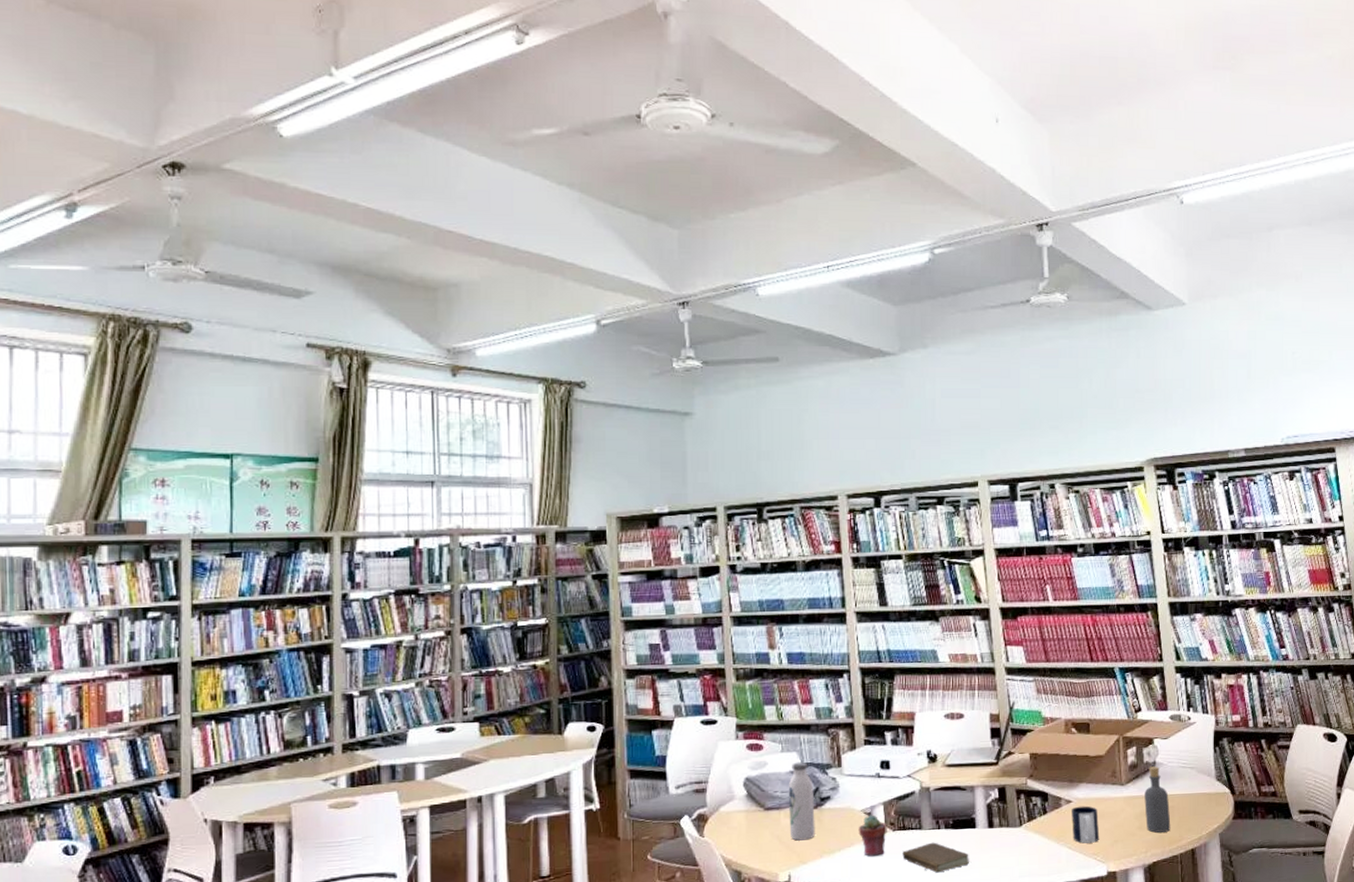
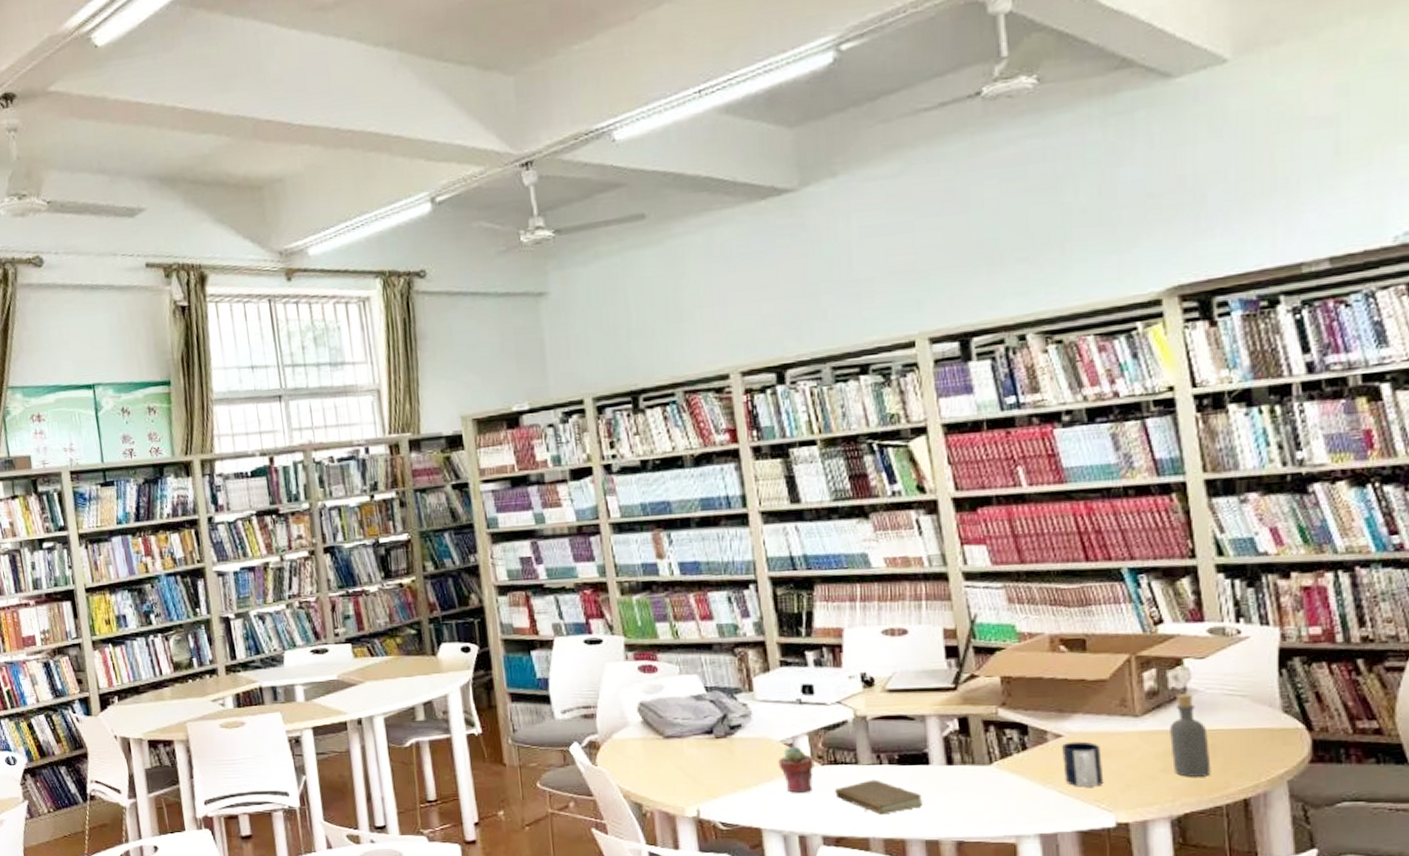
water bottle: present [788,761,815,841] -> none [690,685,726,773]

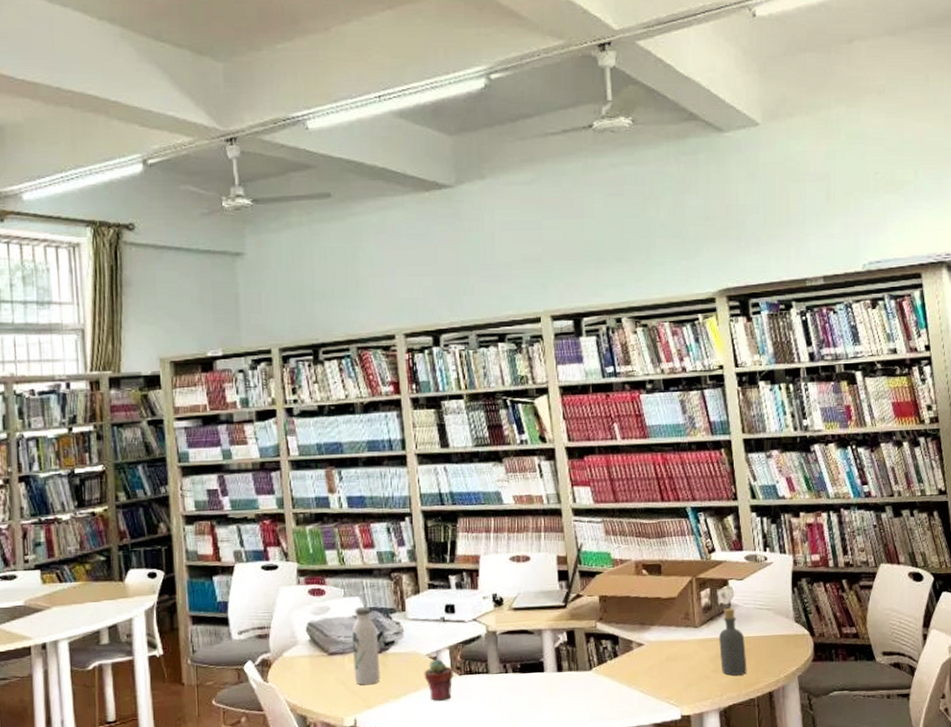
water bottle: none [690,685,726,773] -> present [351,606,380,686]
book: present [835,779,924,815] -> none [469,686,539,717]
mug: present [1062,741,1104,787] -> none [643,648,673,687]

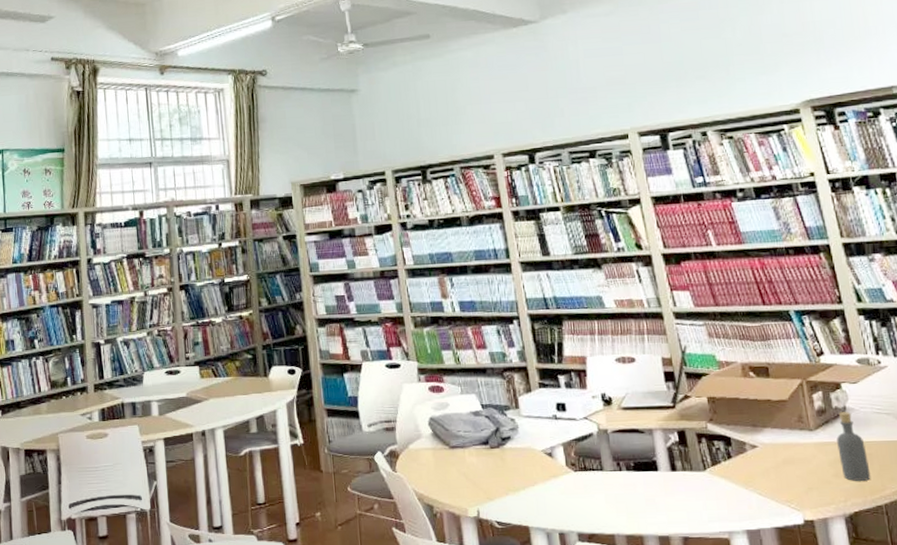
water bottle: present [351,606,380,686] -> none [470,403,499,478]
potted succulent: present [424,659,454,701] -> none [540,455,569,495]

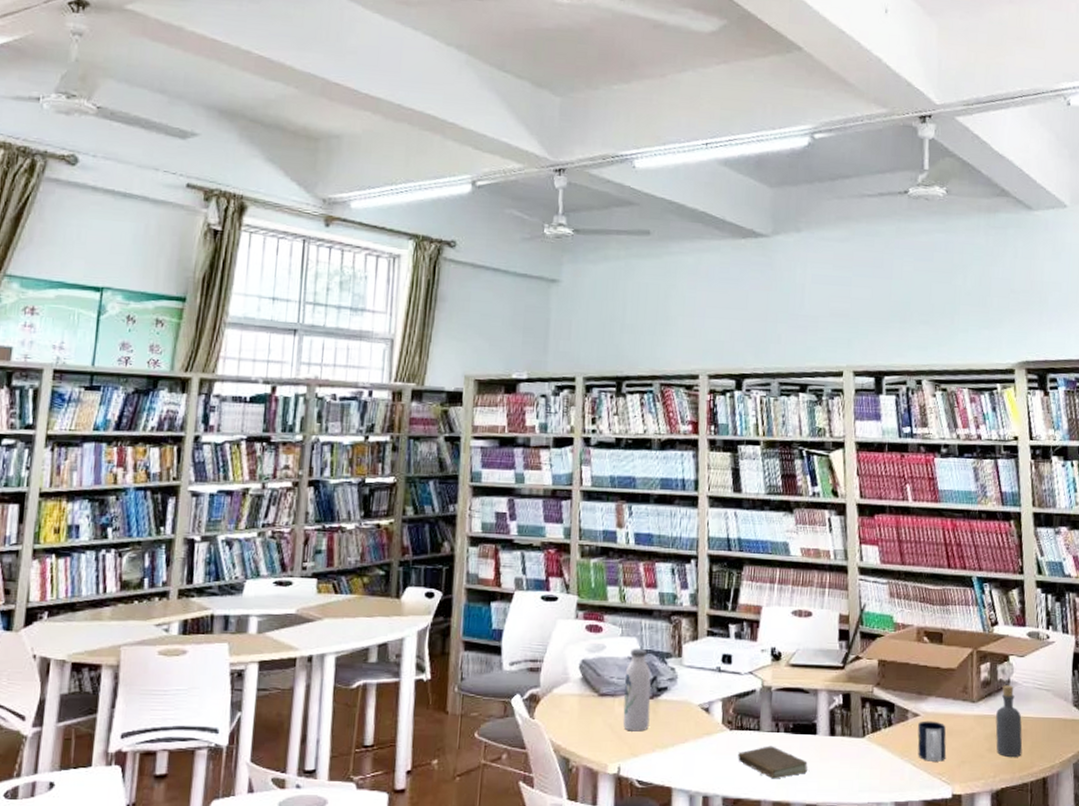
water bottle: none [470,403,499,478] -> present [623,648,651,732]
book: none [586,484,656,514] -> present [738,746,808,779]
mug: none [758,451,792,490] -> present [917,720,947,762]

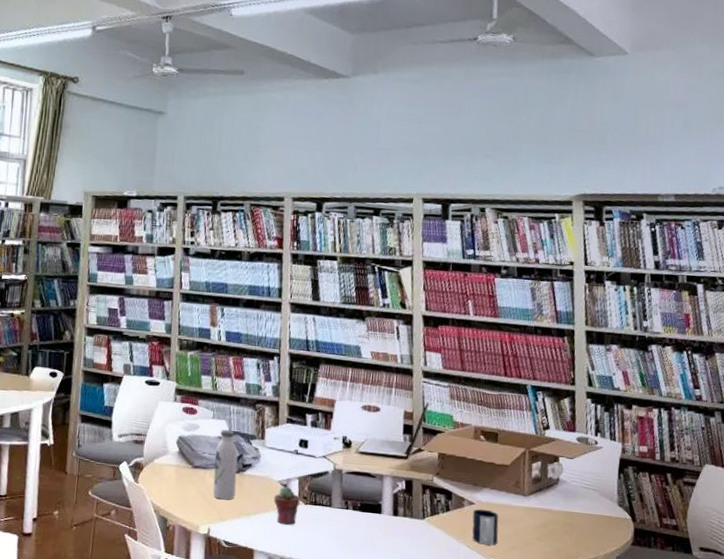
potted succulent: none [694,710,725,755] -> present [274,486,301,525]
book: present [738,746,808,779] -> none [311,520,373,549]
bottle: present [995,685,1023,757] -> none [544,482,569,547]

